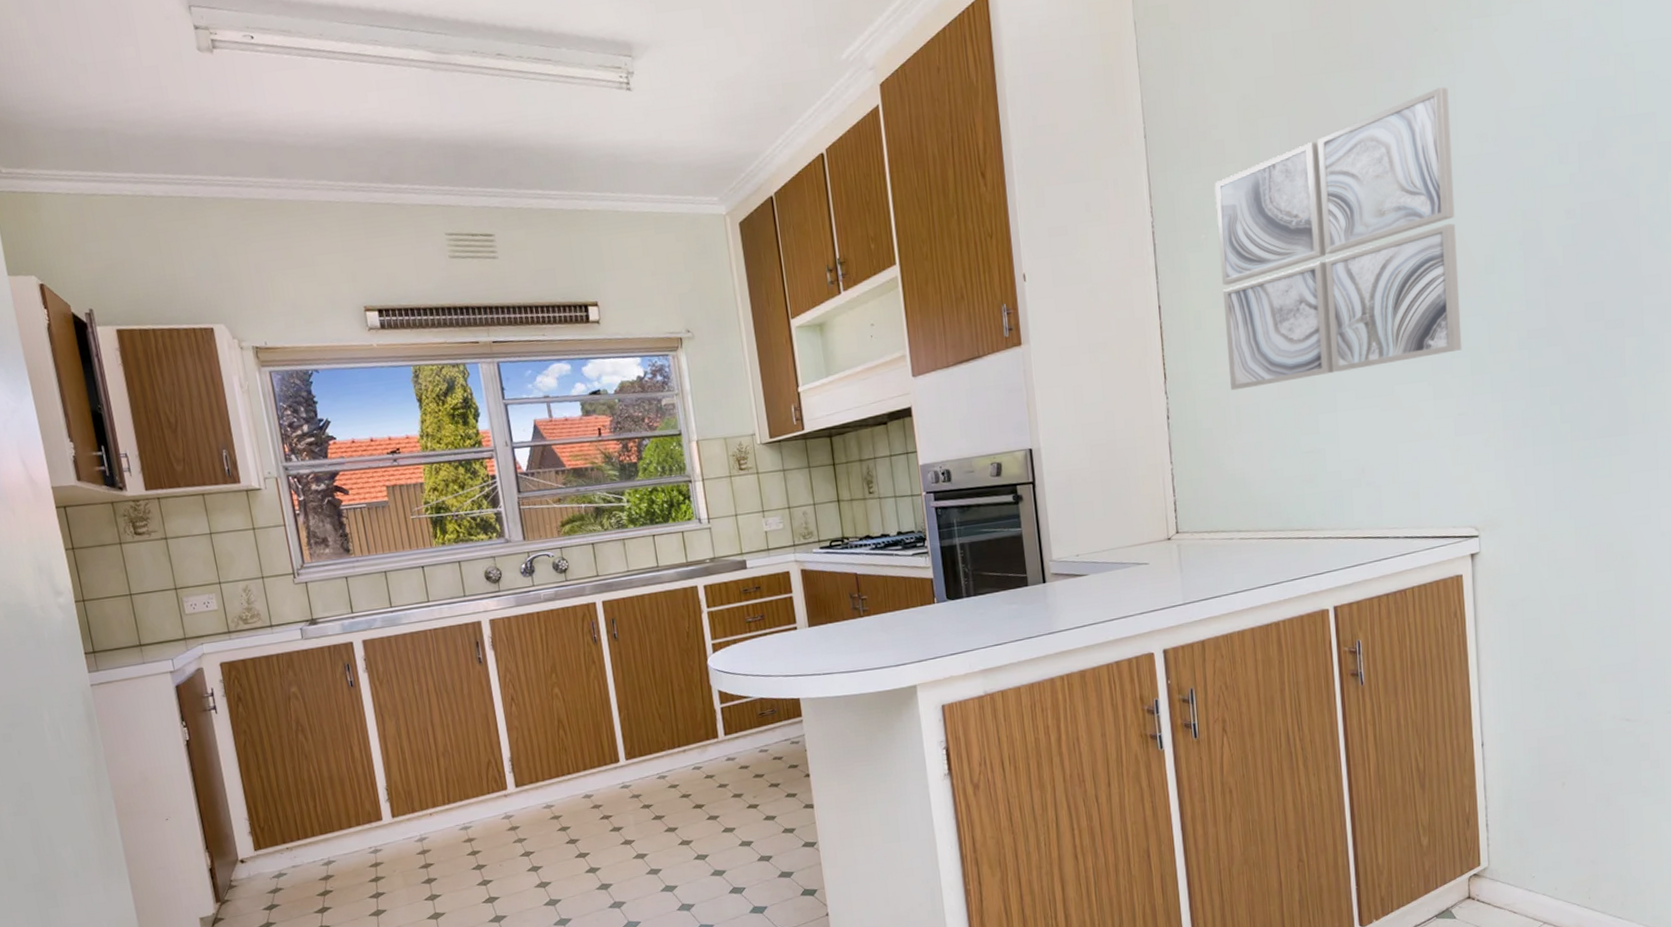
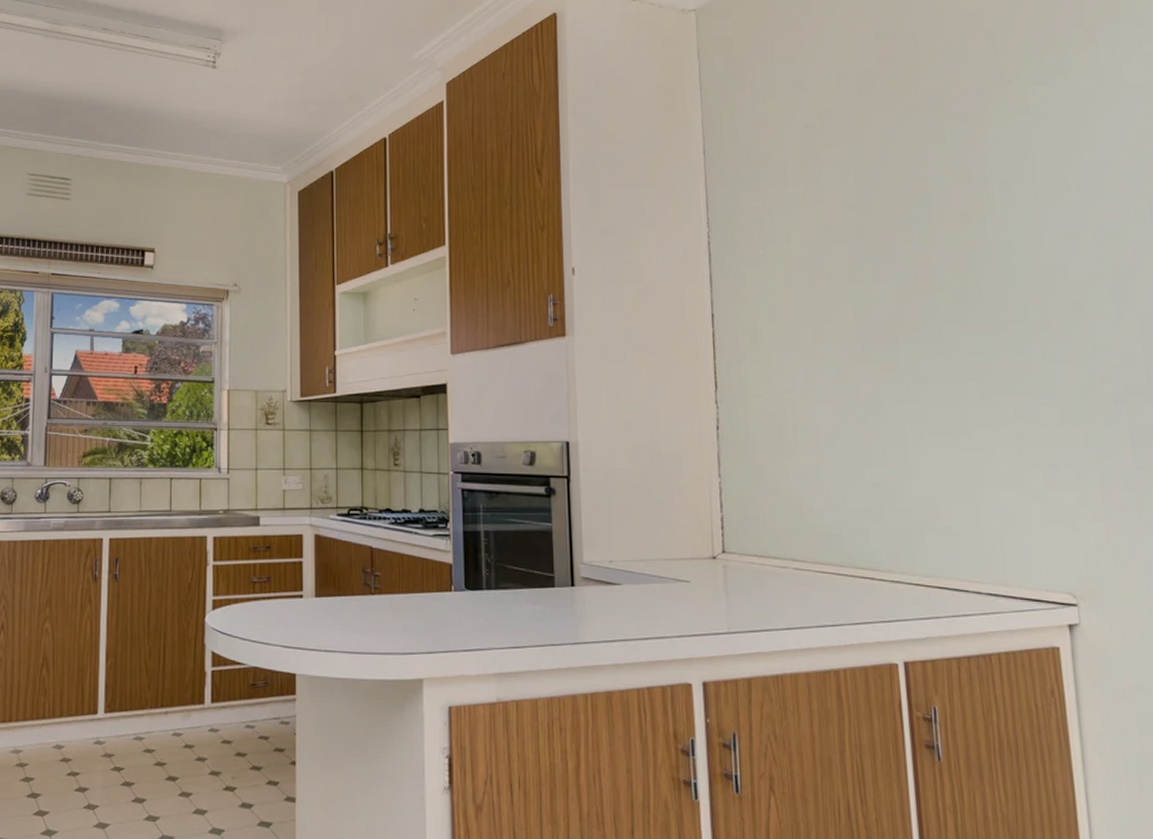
wall art: present [1214,86,1462,391] -> none [774,134,1049,409]

